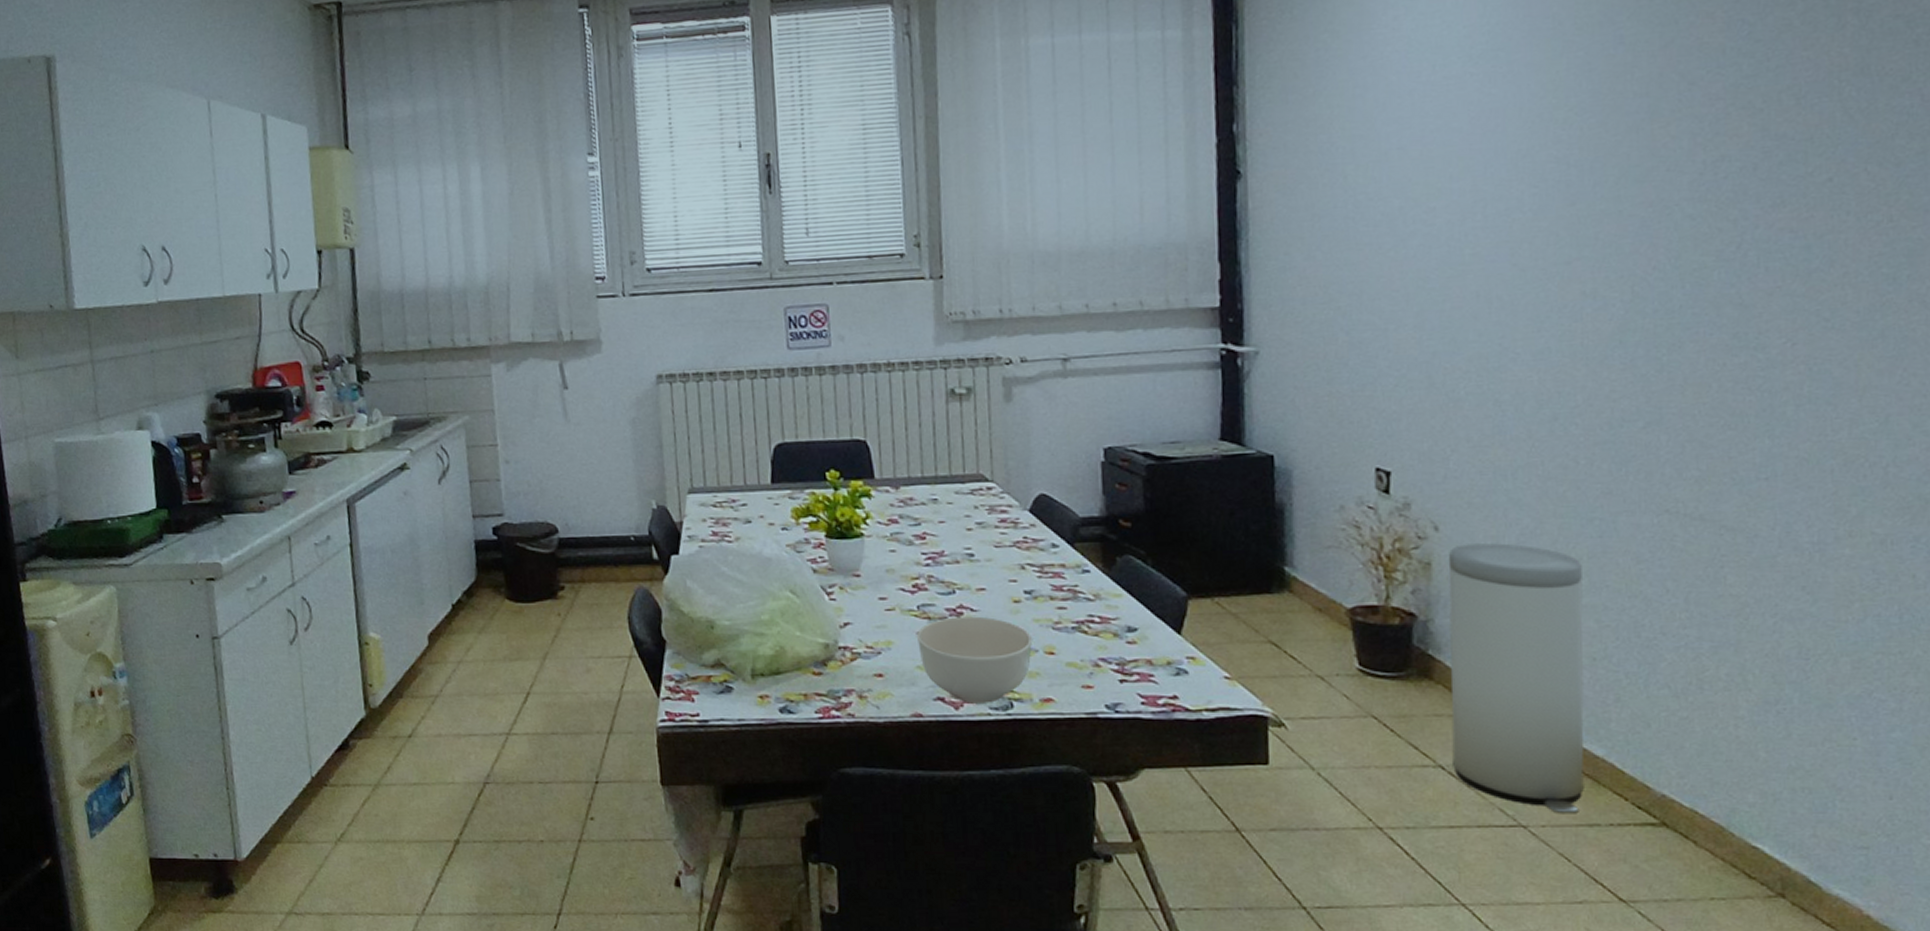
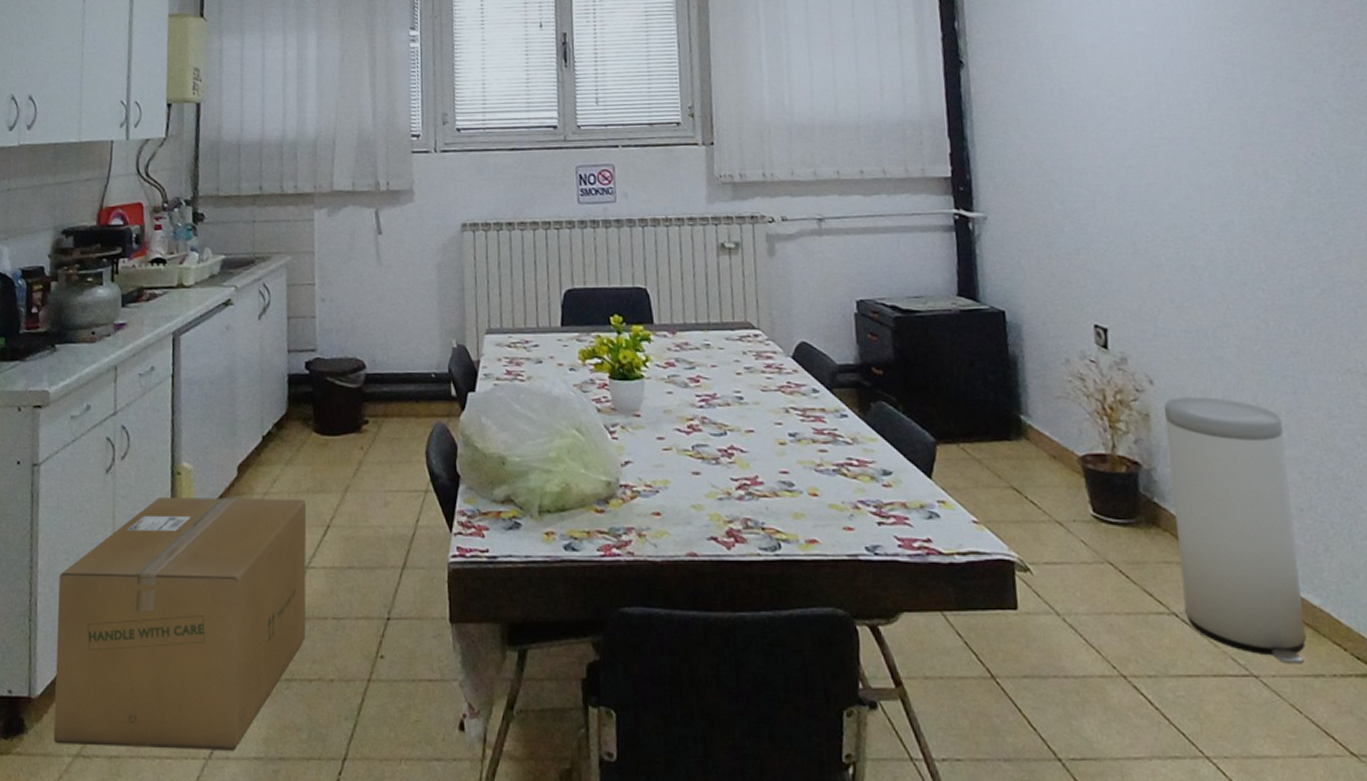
box: none [252,666,512,907] -> present [53,497,307,751]
bowl: present [916,616,1033,704] -> none [691,457,798,544]

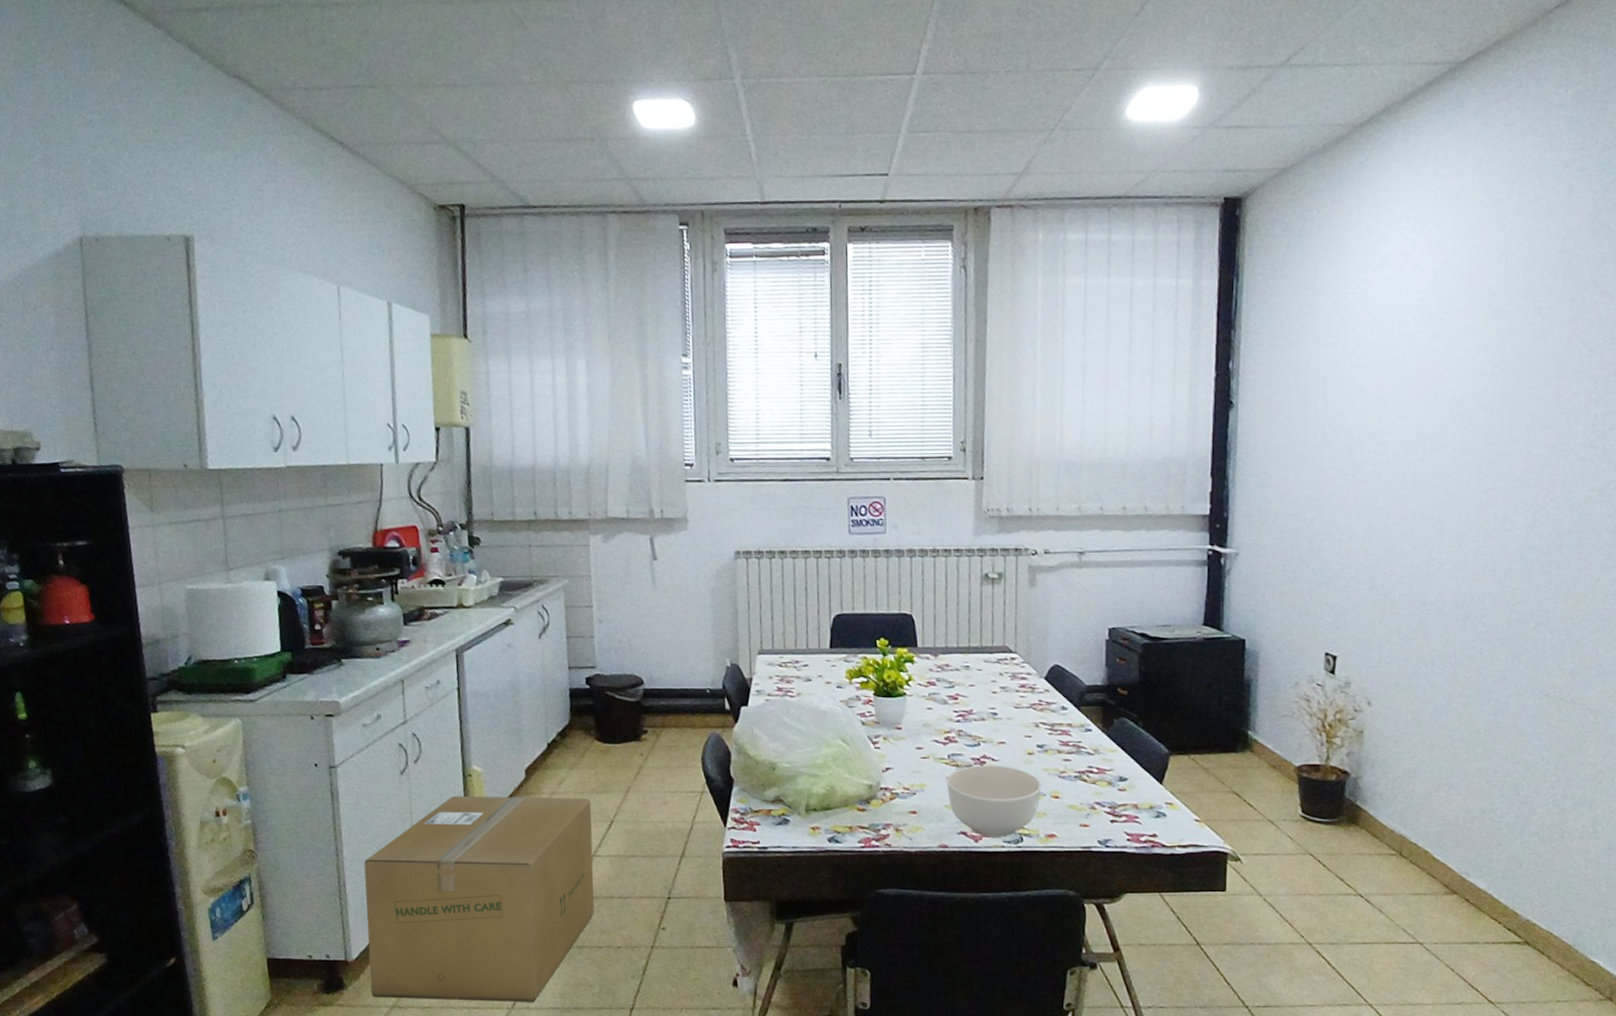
bowl: none [691,457,798,544] -> present [946,765,1042,837]
pedal bin: present [1163,397,1307,664] -> none [1369,717,1479,934]

